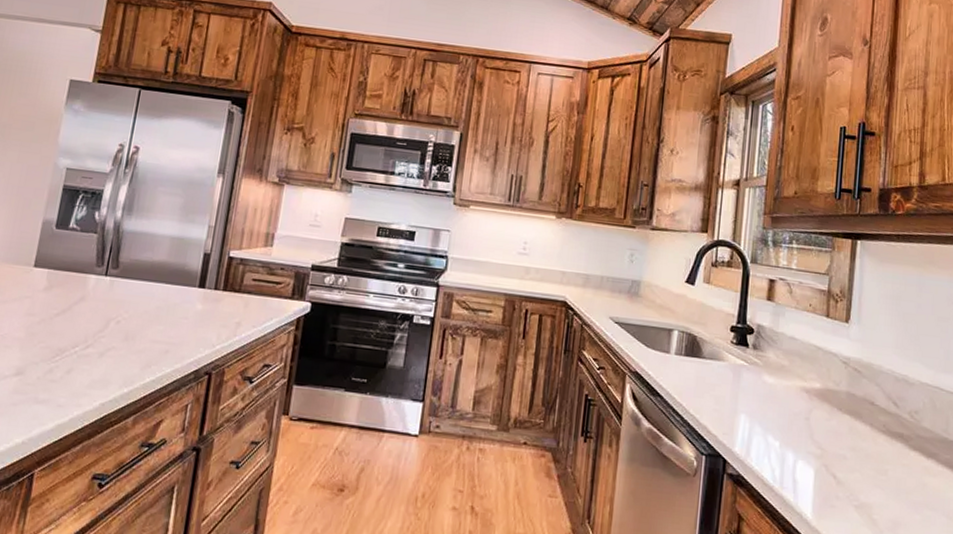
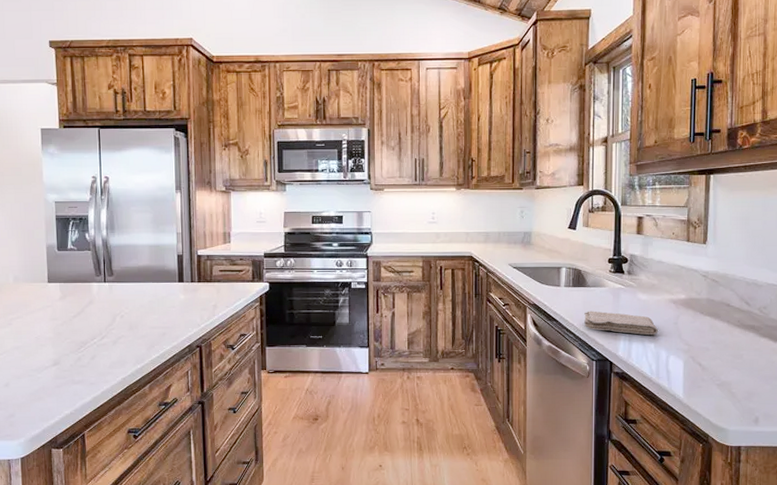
washcloth: none [695,389,785,430] -> present [584,311,658,335]

